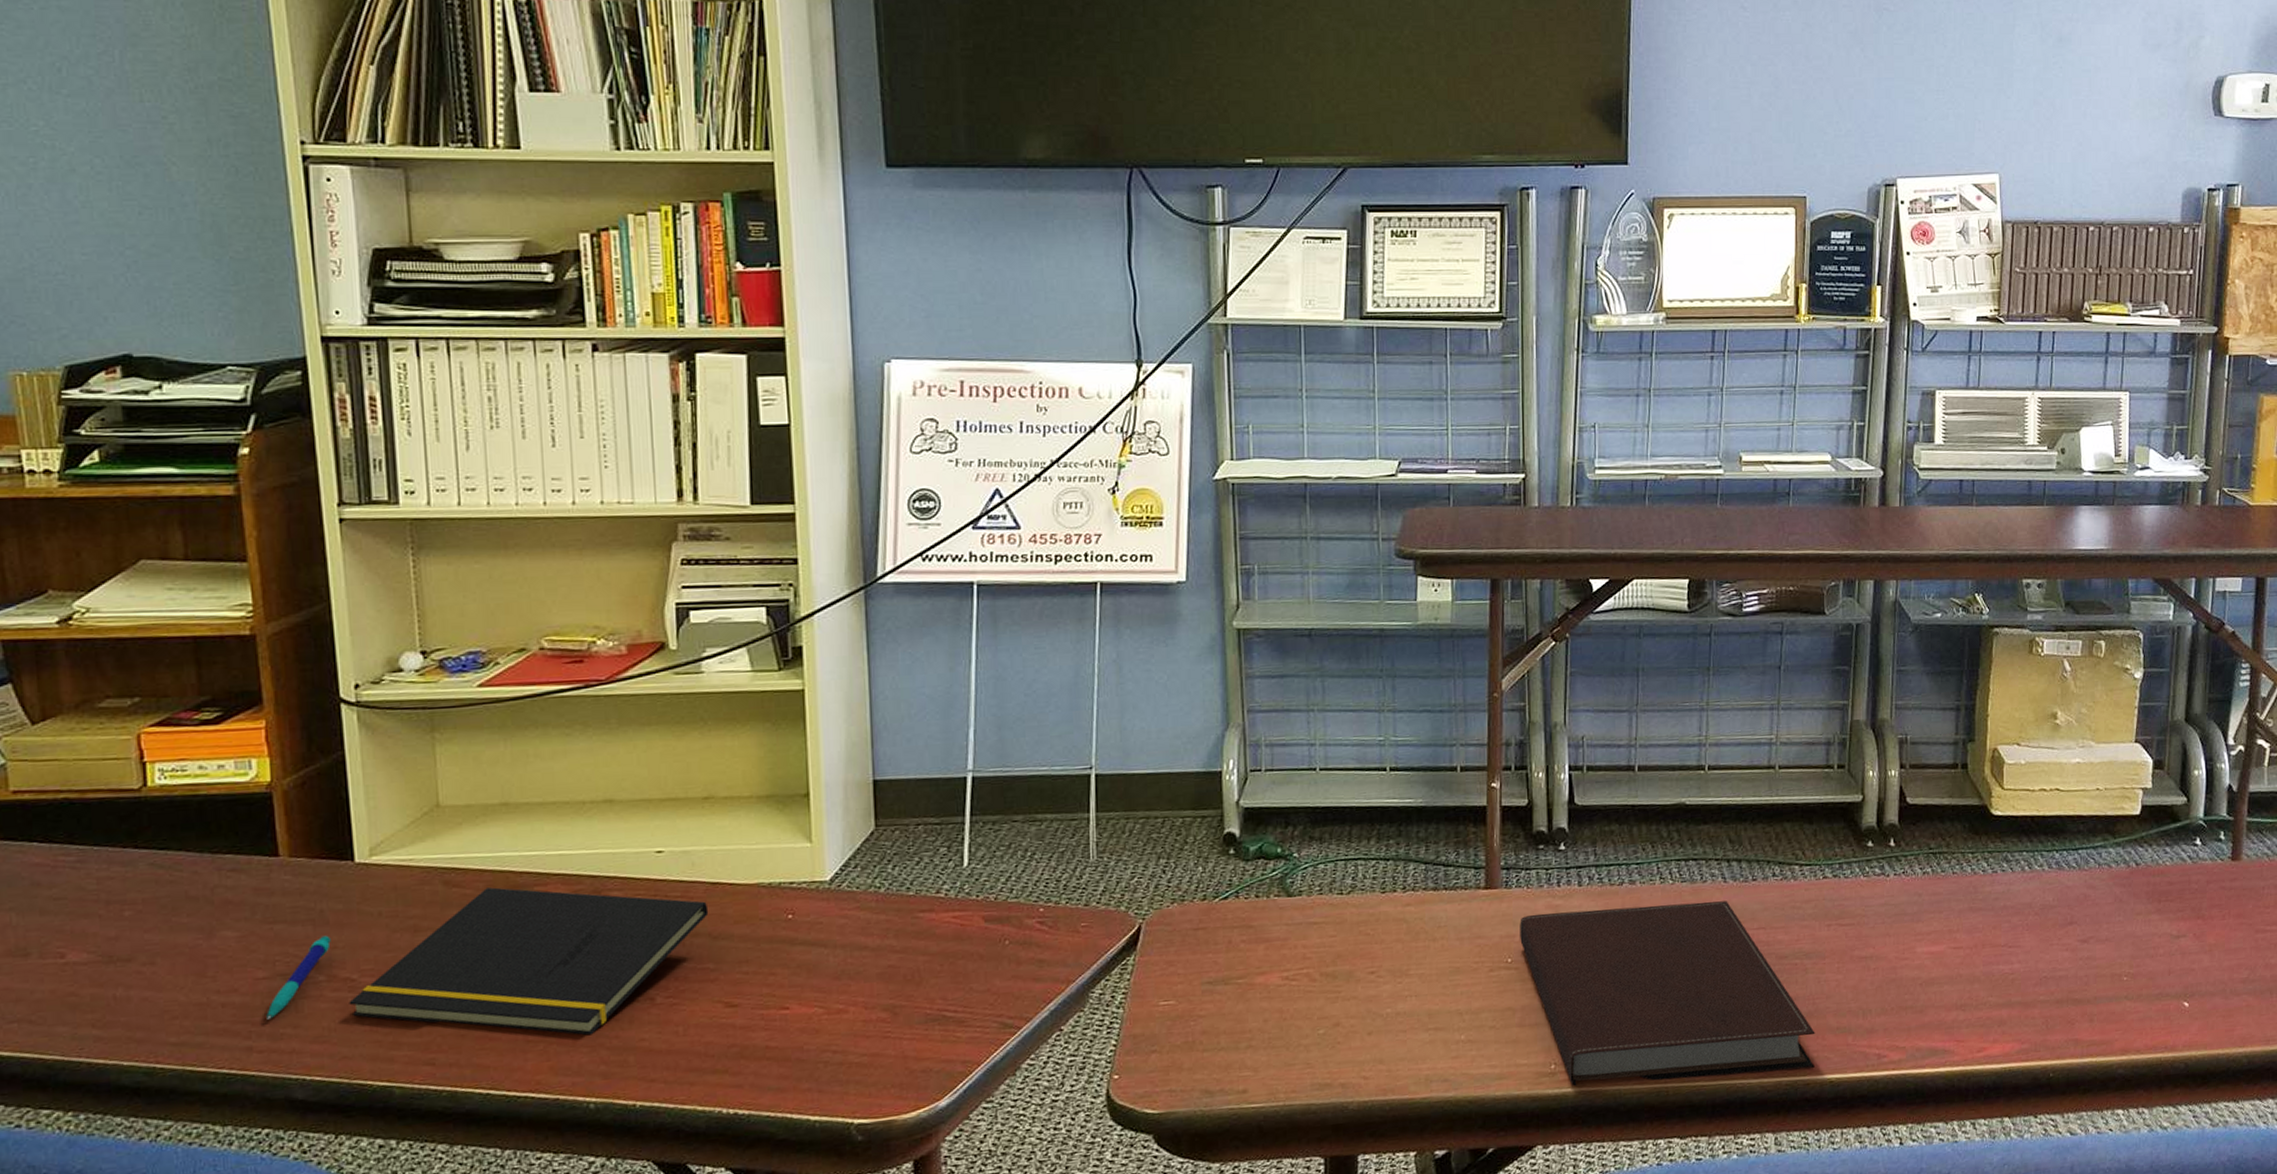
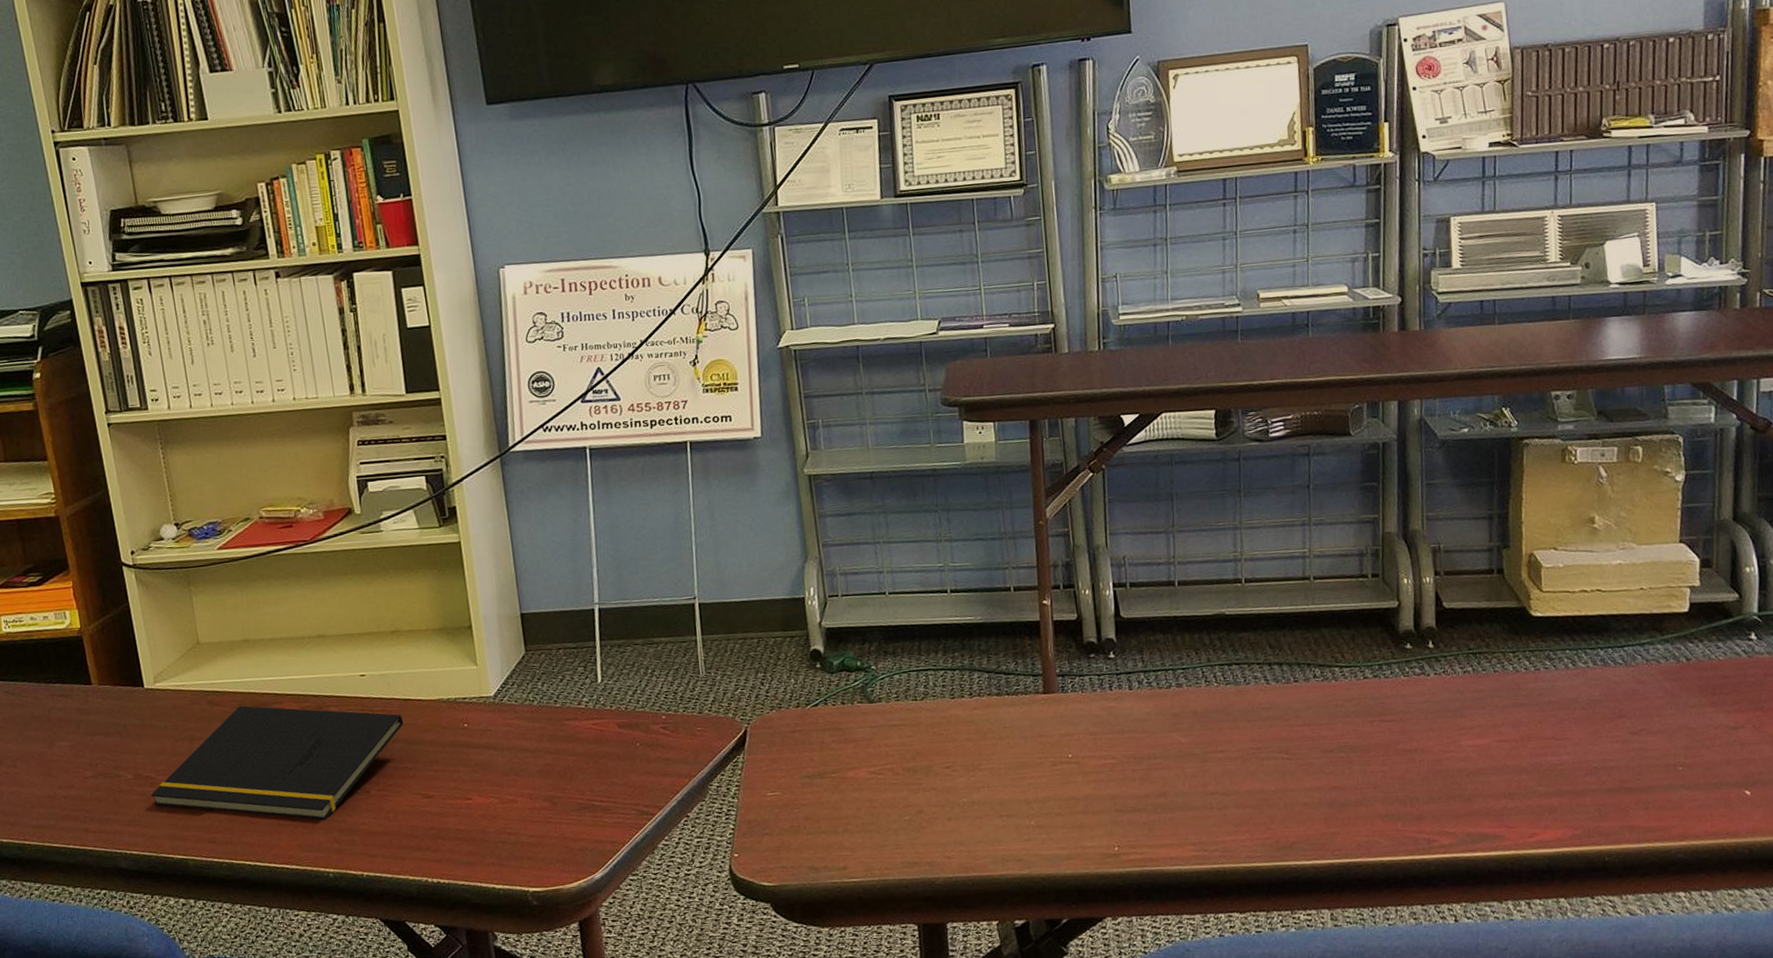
pen: present [266,935,331,1020] -> none [95,744,134,808]
notebook: present [1520,901,1815,1087] -> none [1077,701,1366,866]

